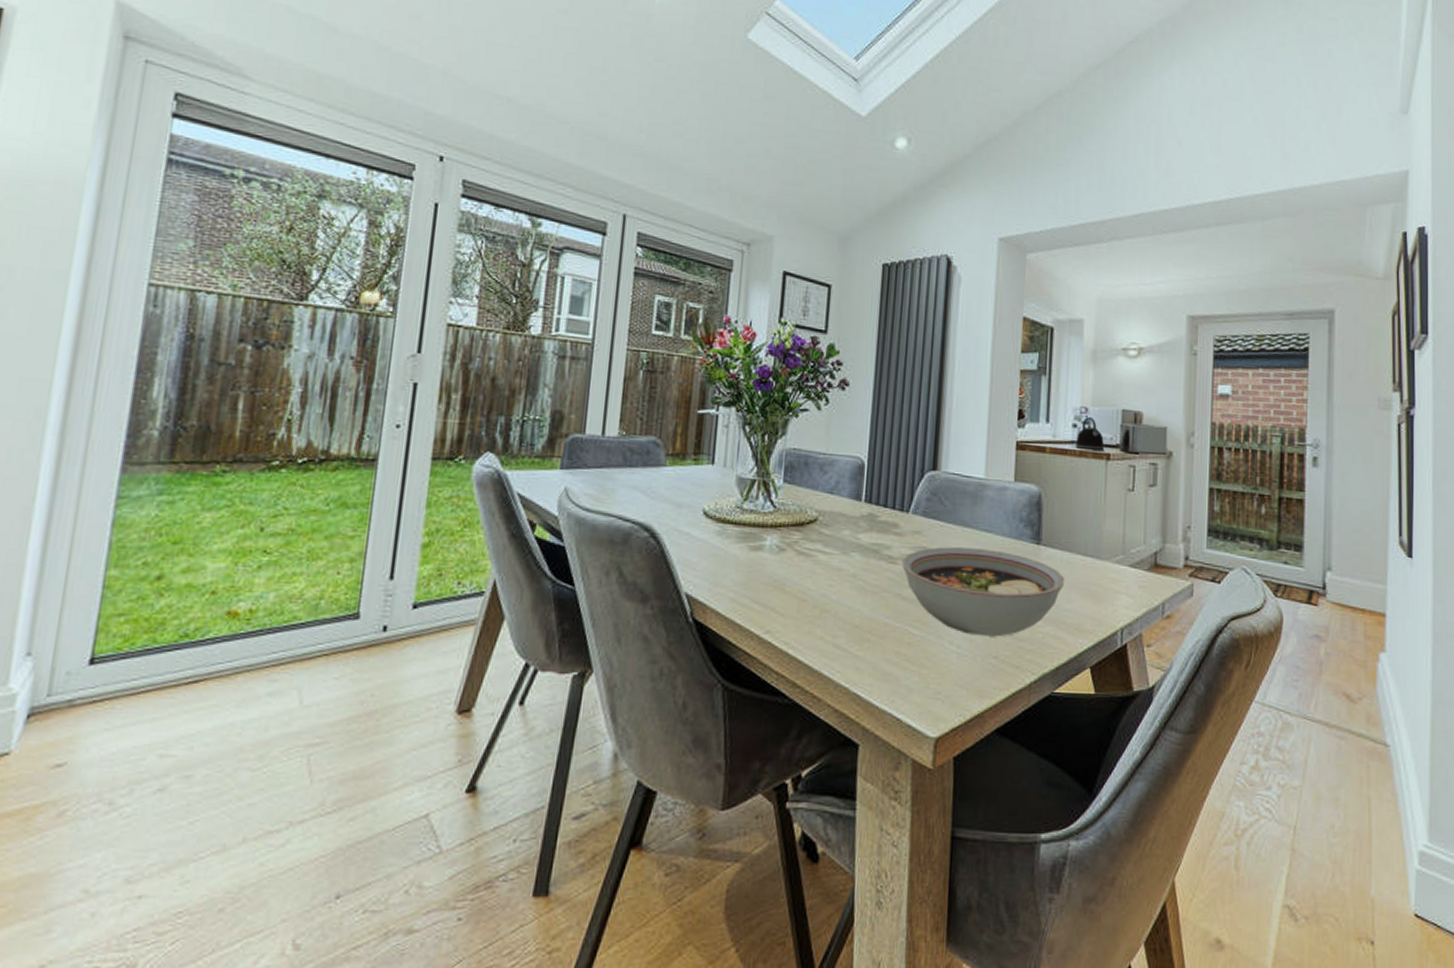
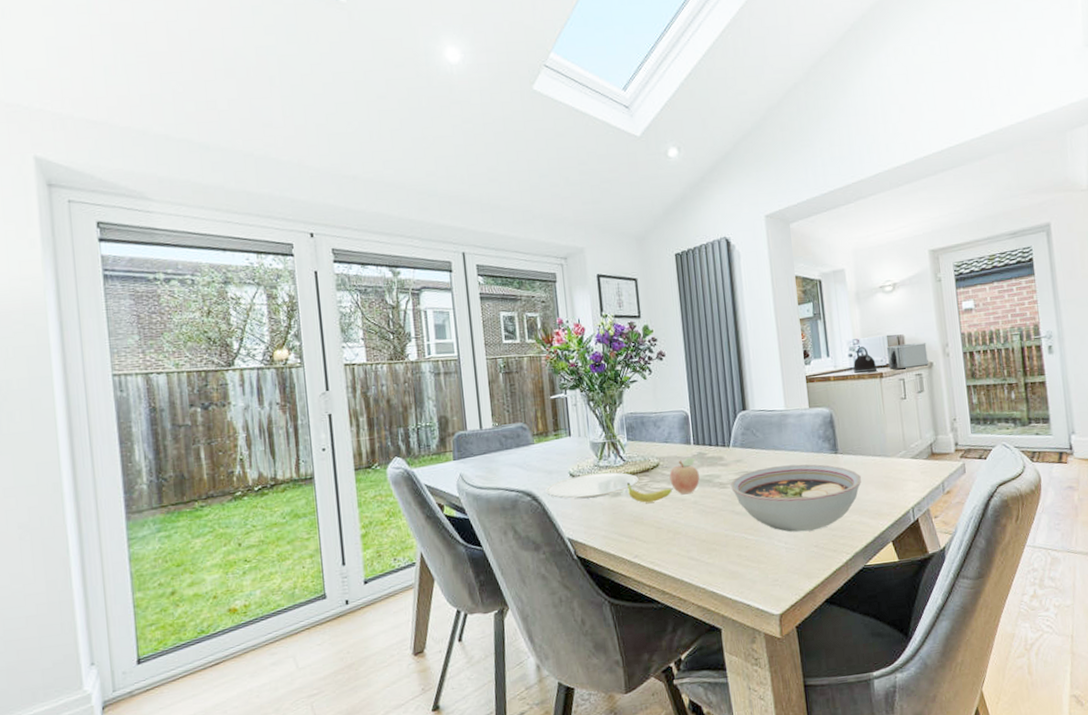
plate: none [669,516,788,548] -> present [545,472,639,499]
fruit: none [772,535,828,566] -> present [626,482,672,503]
fruit: none [827,517,865,564] -> present [669,457,700,495]

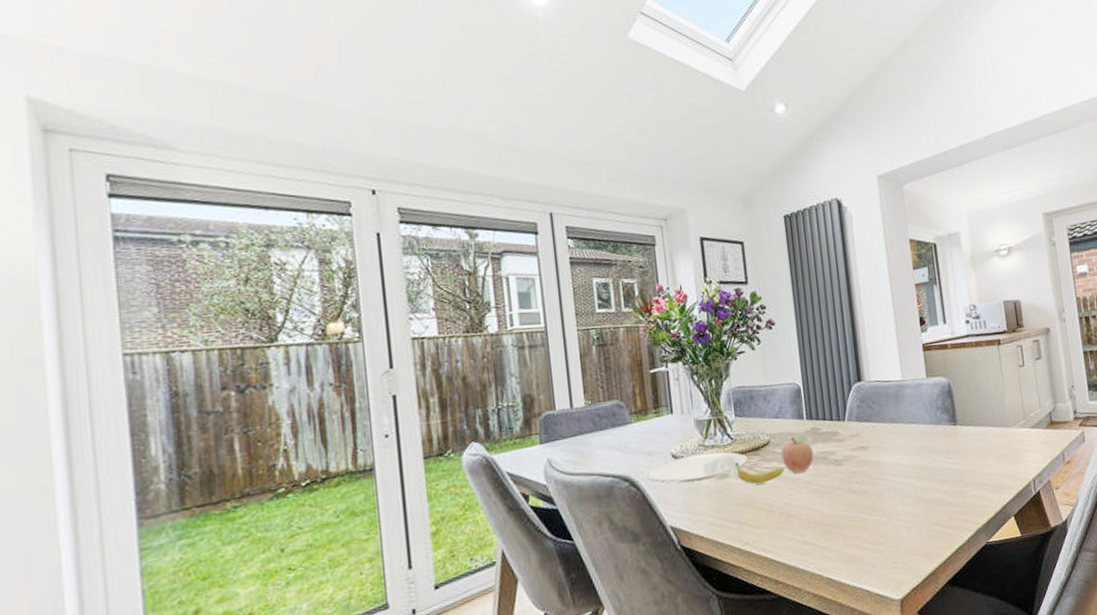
bowl: present [730,464,862,532] -> none [845,436,982,510]
kettle: present [853,346,878,374] -> none [970,312,995,341]
toaster: present [886,342,929,370] -> none [1003,307,1046,337]

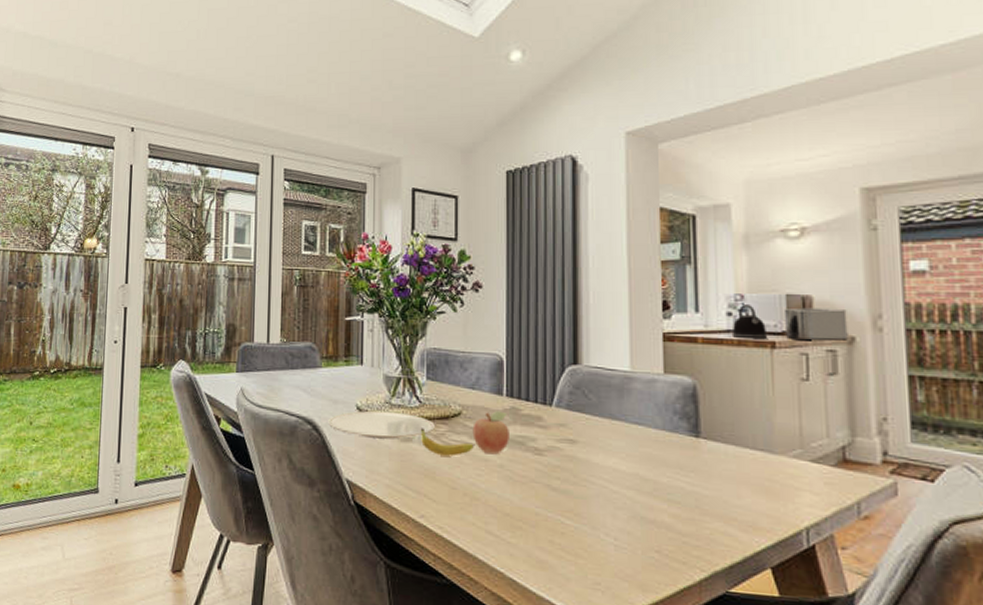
kettle: none [970,312,995,341] -> present [731,305,768,340]
toaster: none [1003,307,1046,337] -> present [783,307,848,342]

